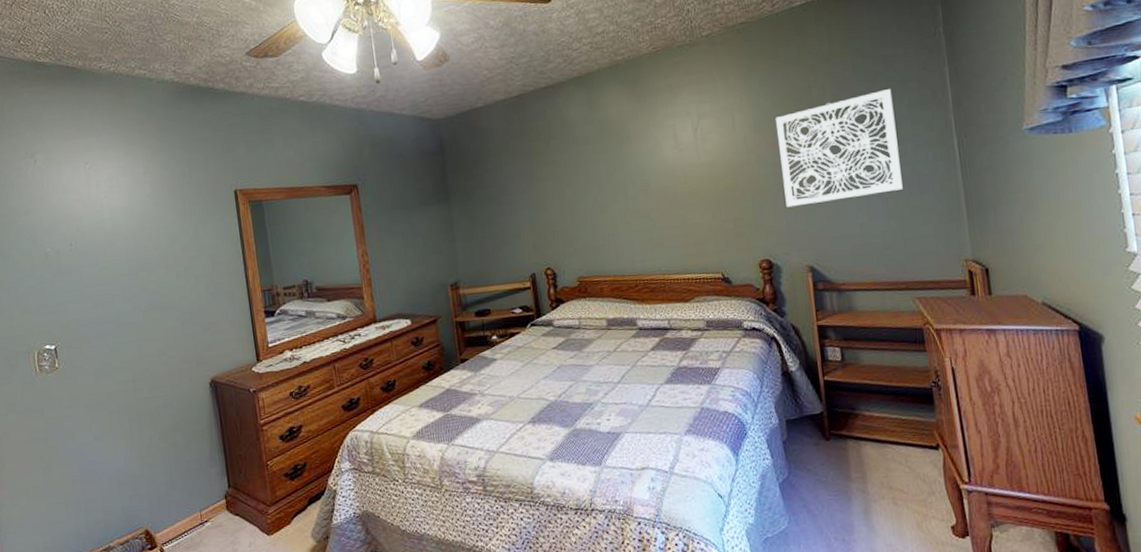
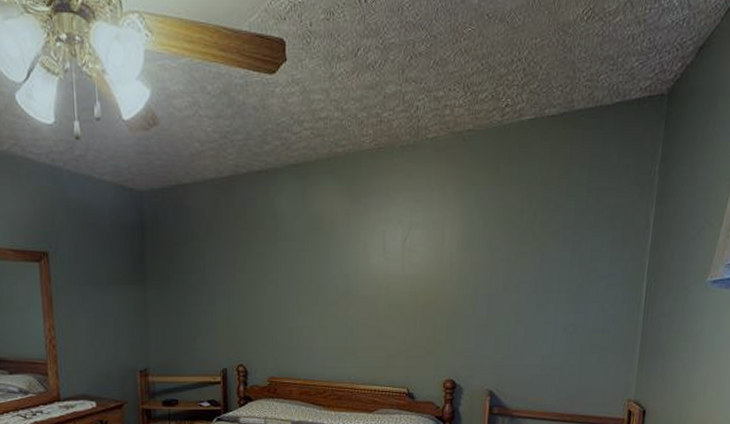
wall art: present [776,89,903,208] -> none [478,223,598,331]

